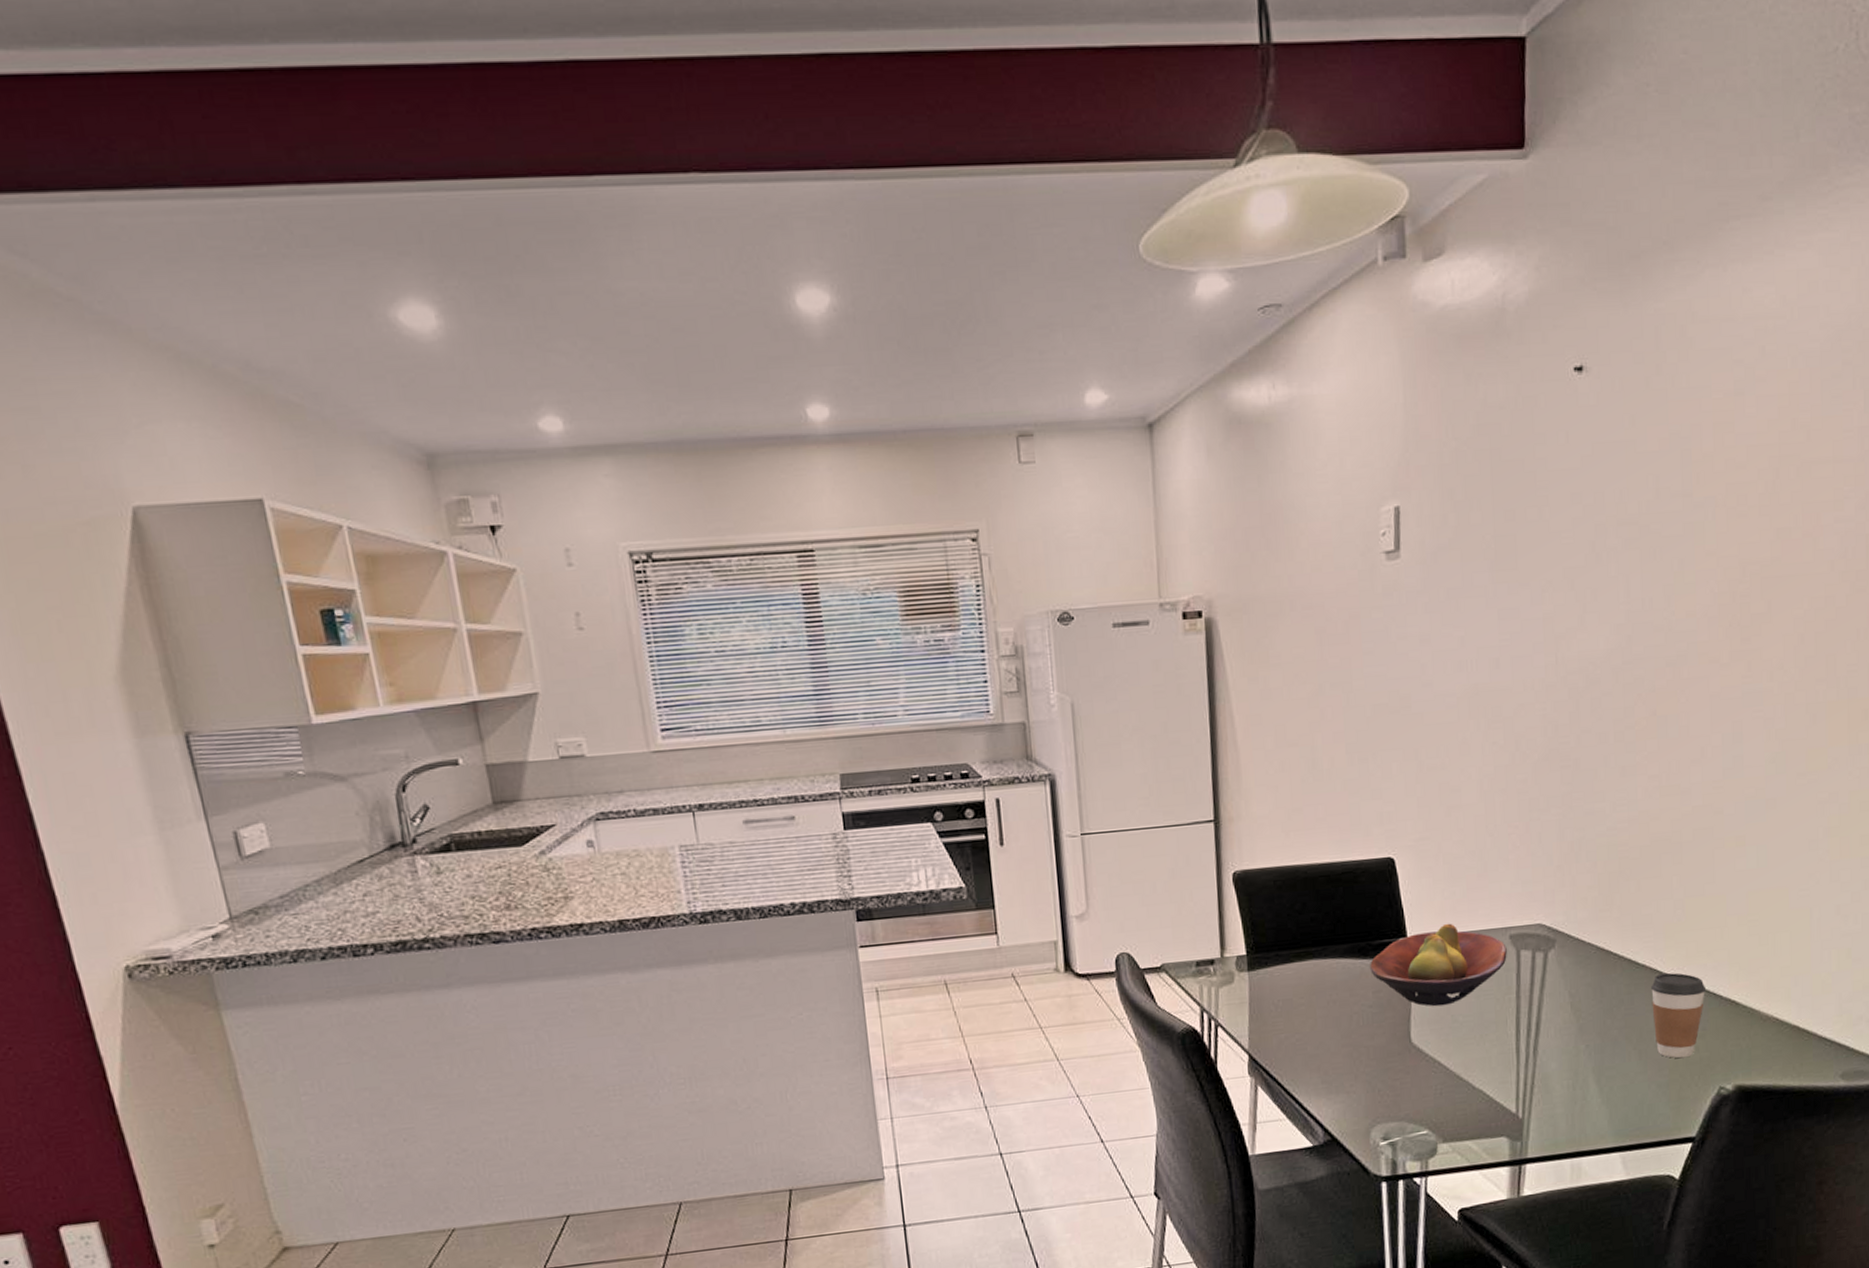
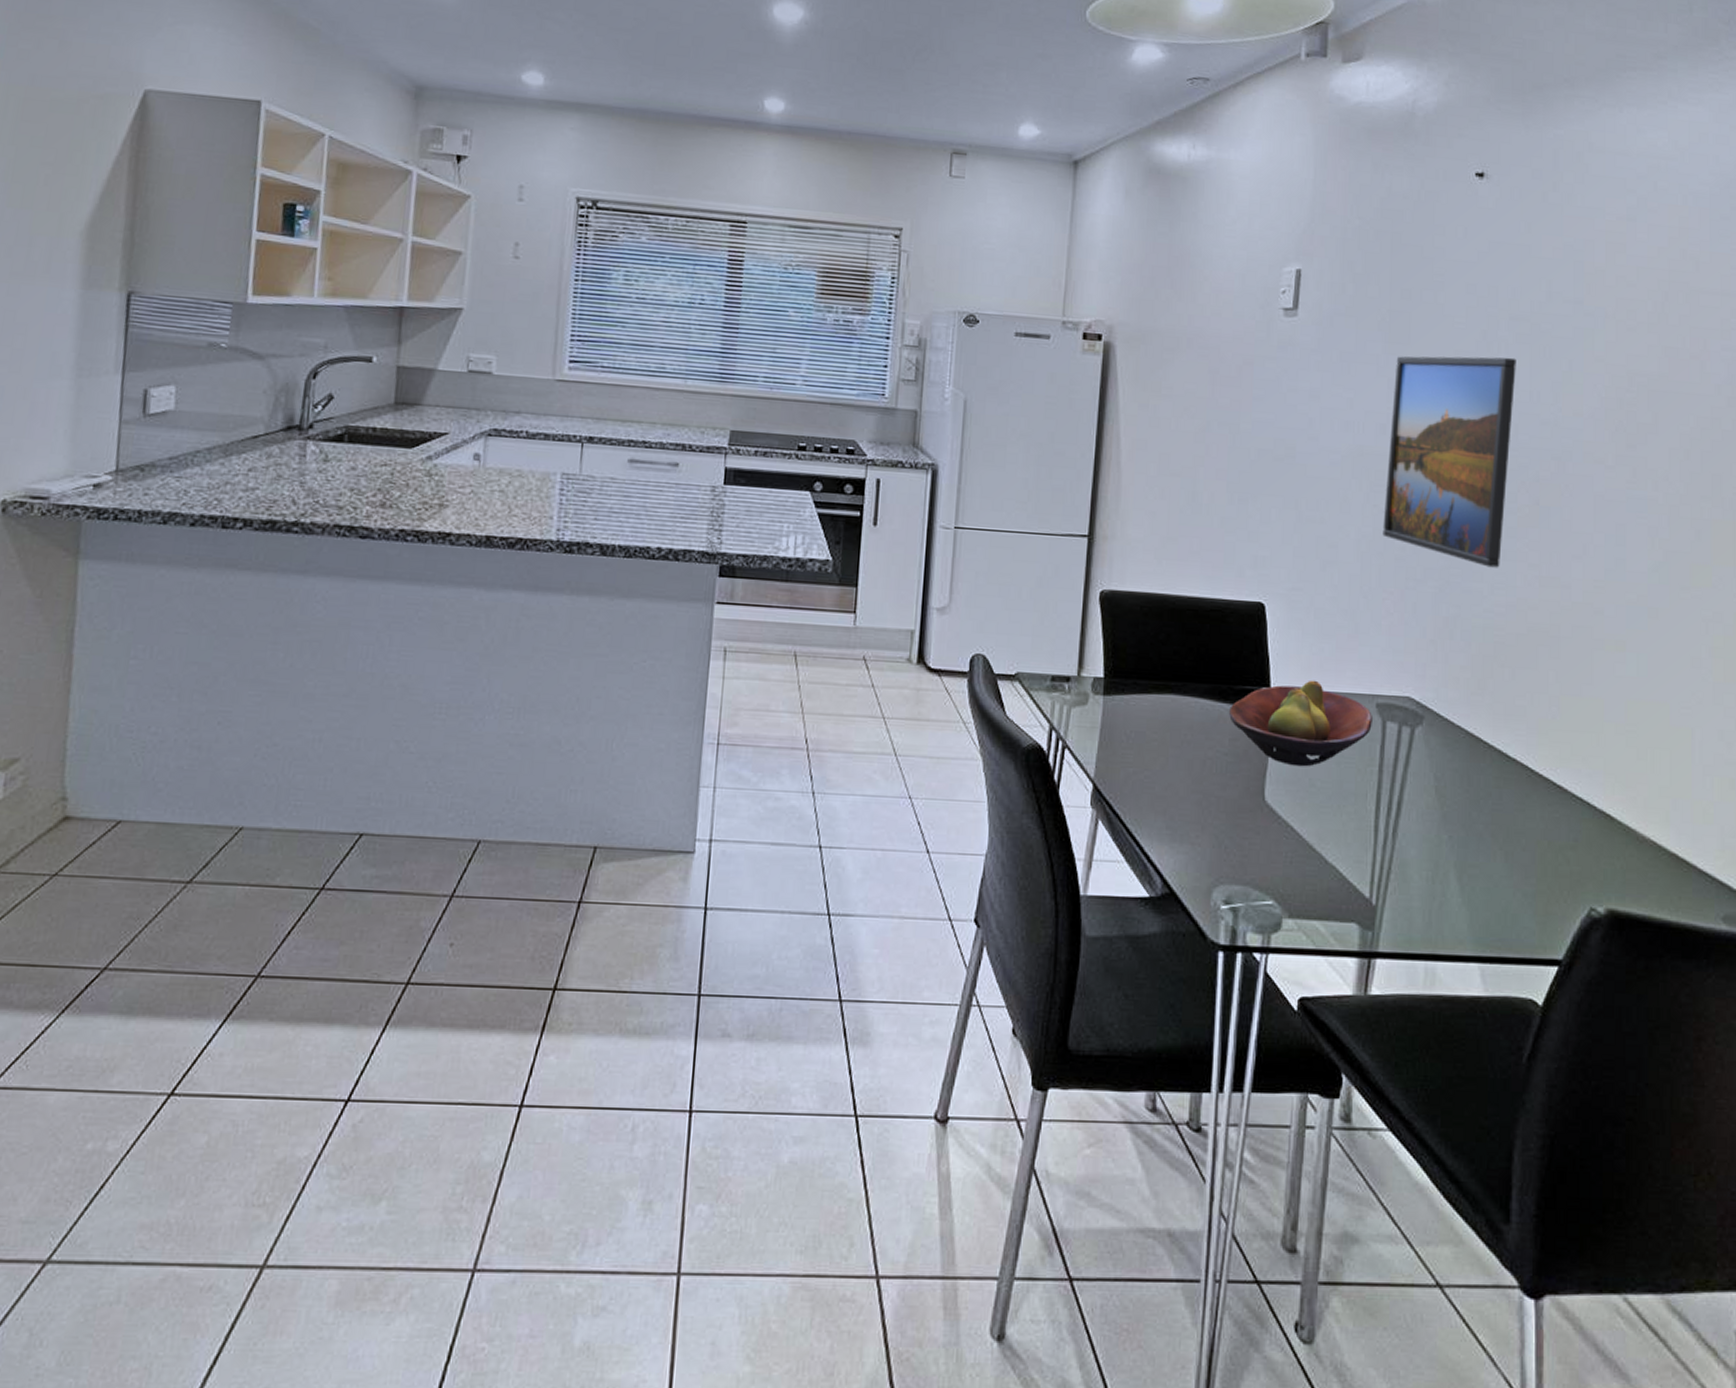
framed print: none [1503,566,1627,786] -> present [1382,356,1516,568]
coffee cup: present [1651,972,1707,1059] -> none [1521,771,1580,869]

